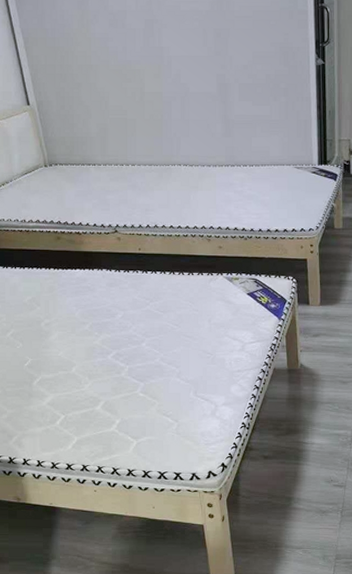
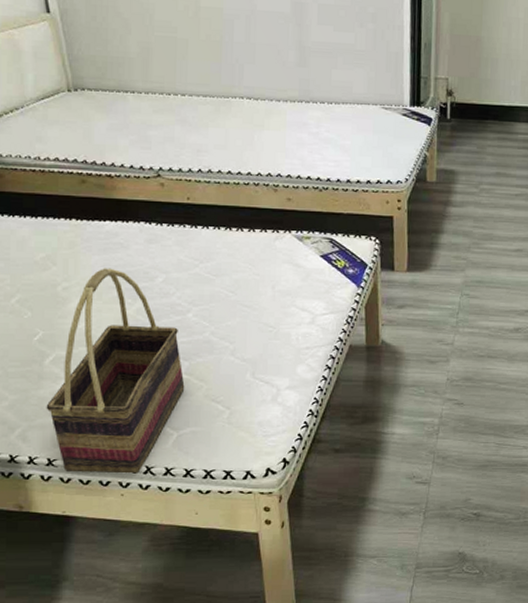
woven basket: none [35,307,141,474] -> present [46,268,185,474]

